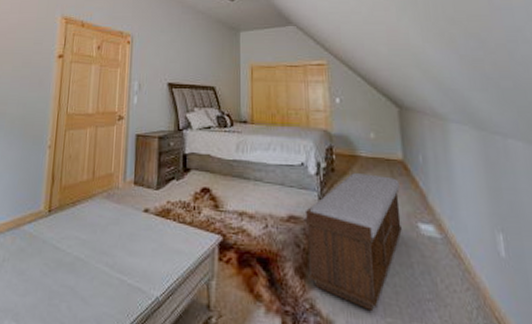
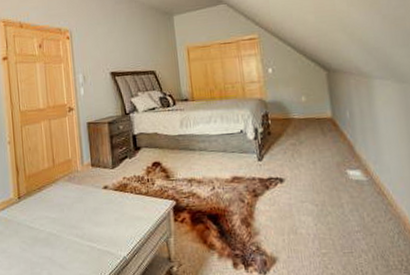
bench: present [306,173,403,311] -> none [247,133,334,246]

